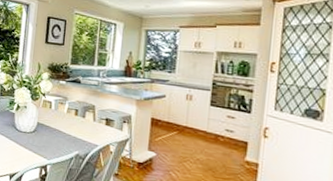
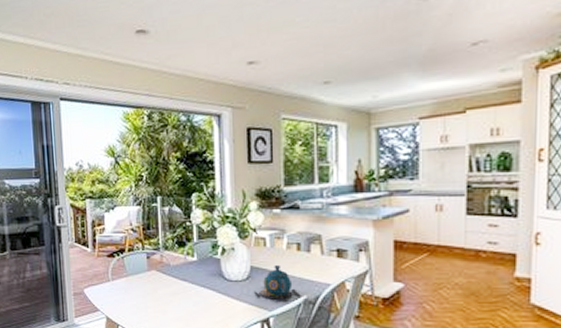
teapot: none [38,123,74,154] -> present [254,264,301,301]

